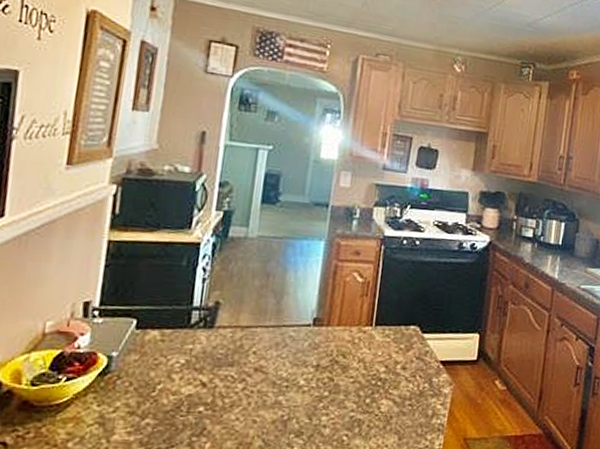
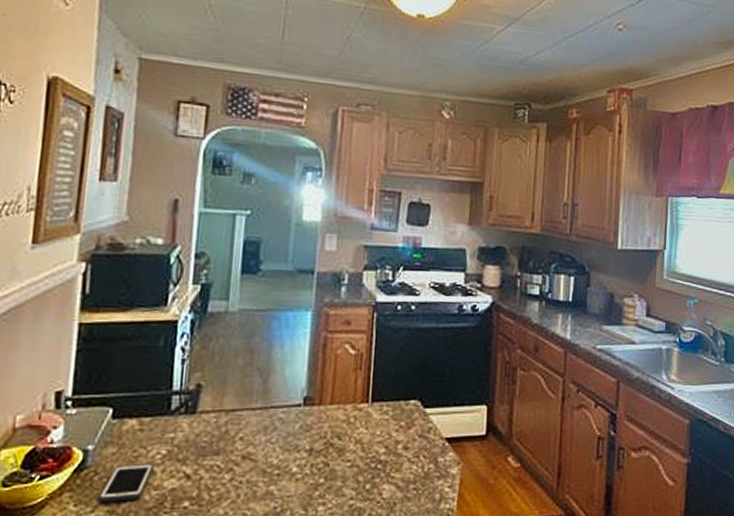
cell phone: none [120,371,172,404] -> present [98,464,153,502]

